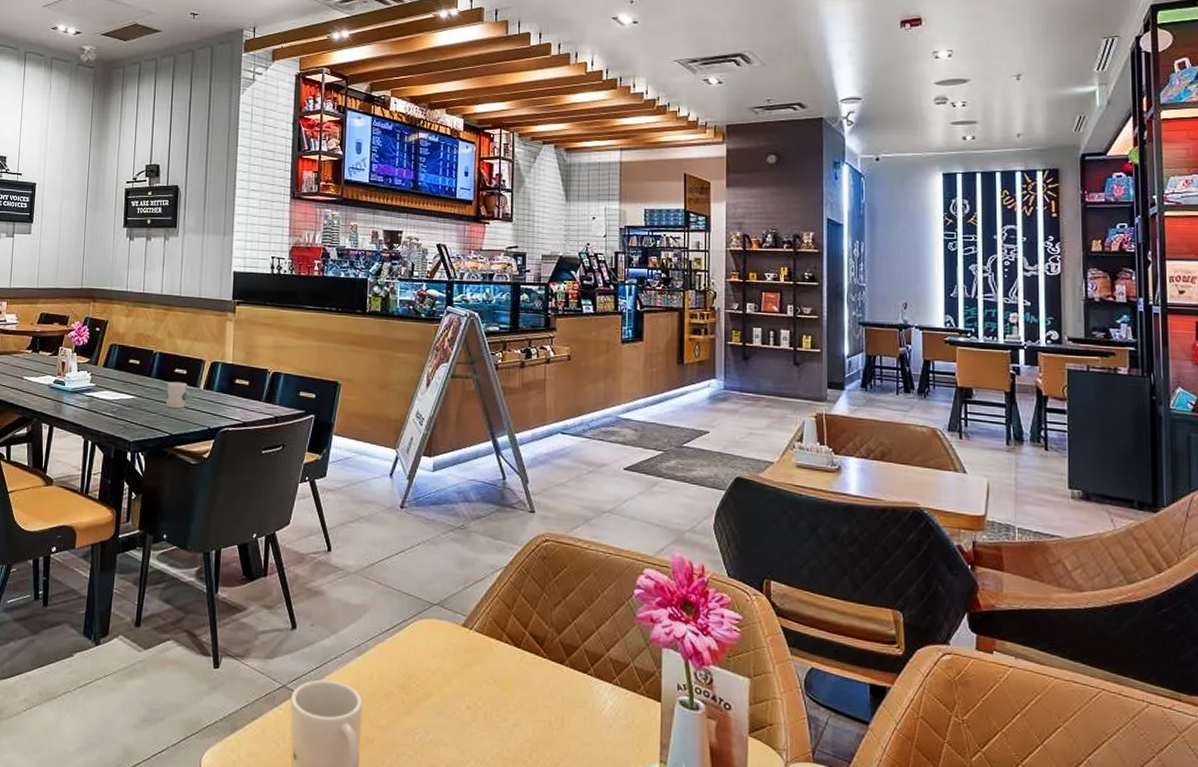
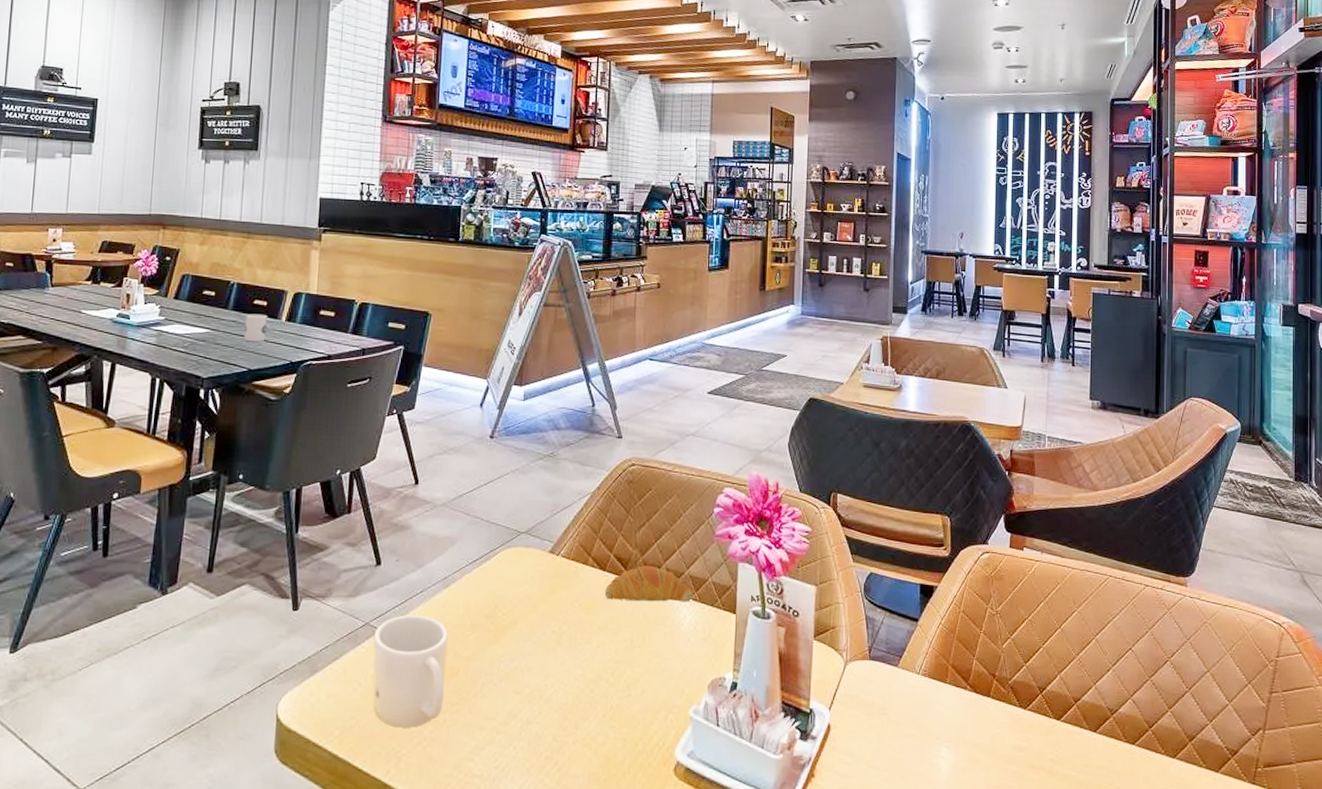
croissant: none [521,645,614,686] -> present [605,565,694,602]

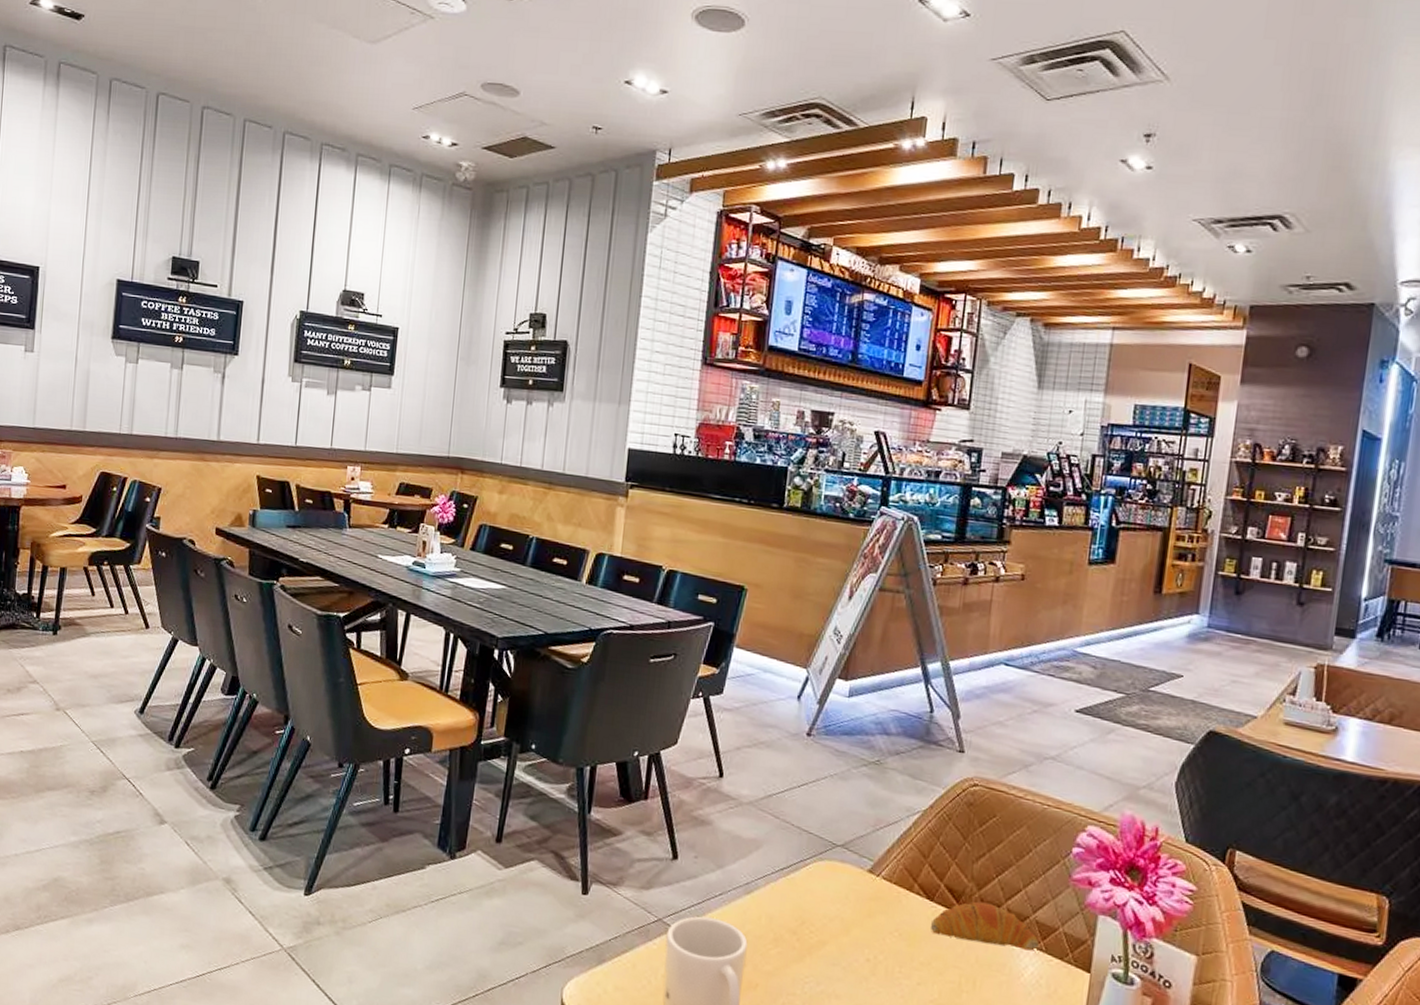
mug: present [243,314,268,342] -> none [541,572,568,605]

